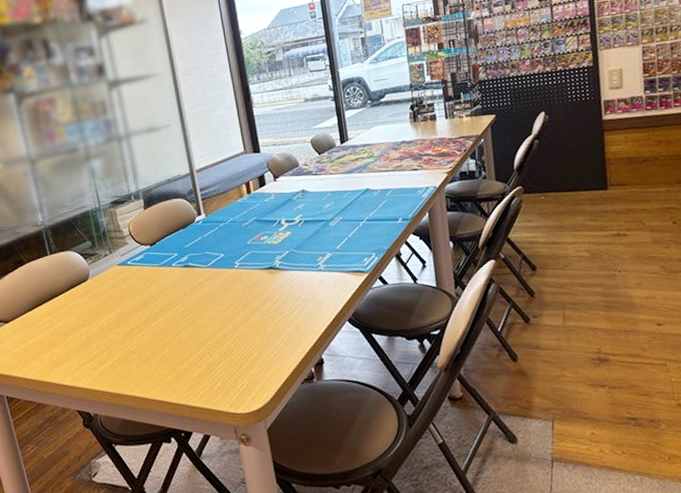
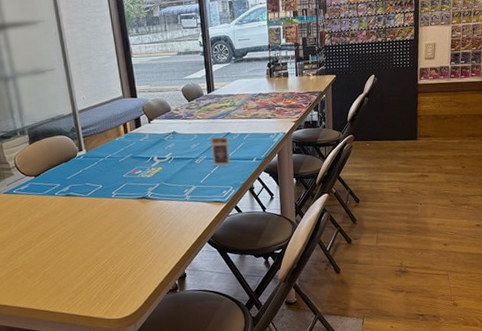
trading card case: none [345,194,372,229] -> present [210,137,231,166]

